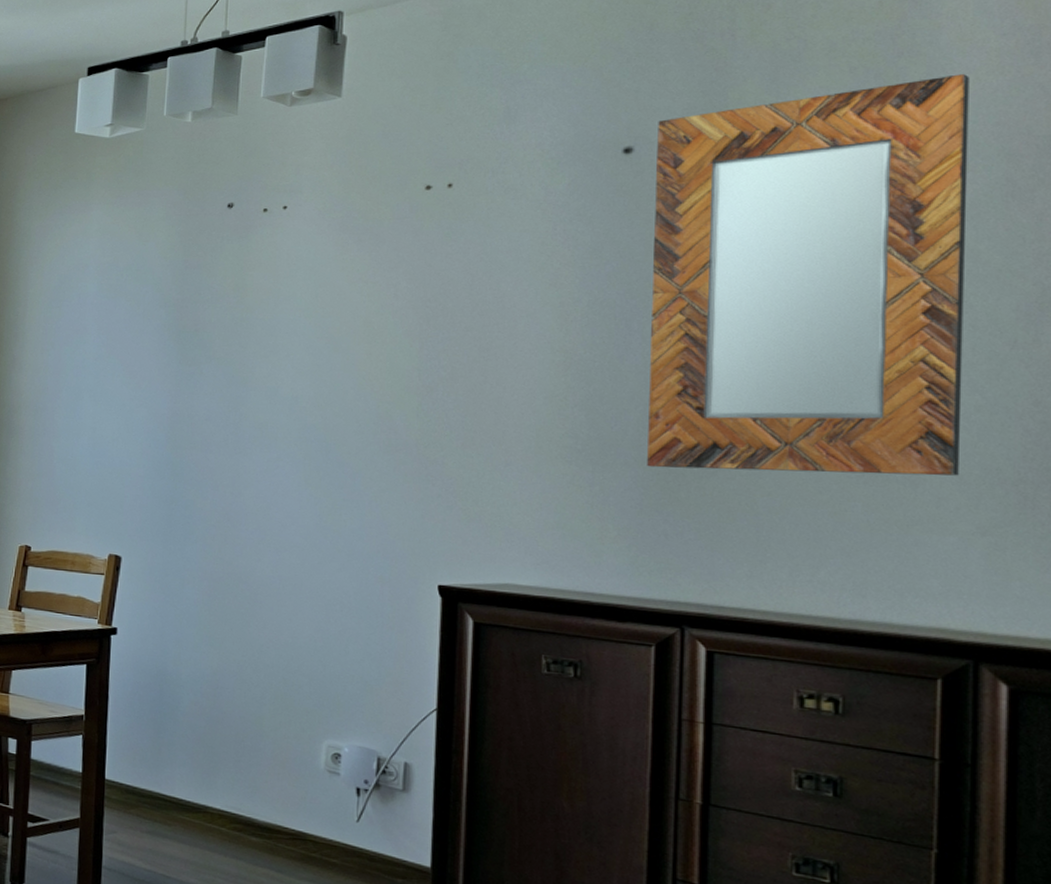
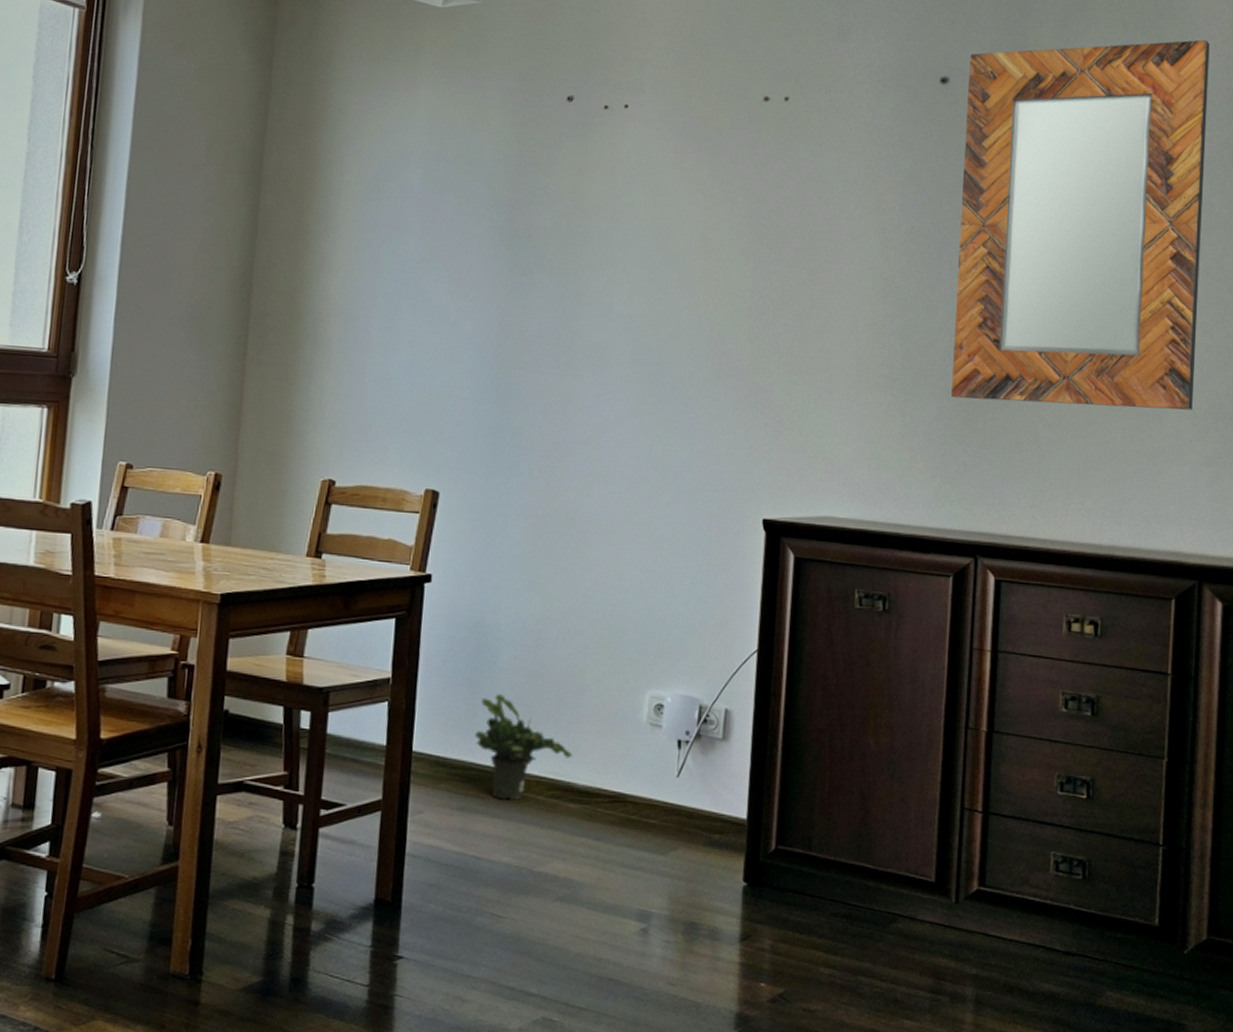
potted plant: none [161,735,252,830] -> present [475,694,572,800]

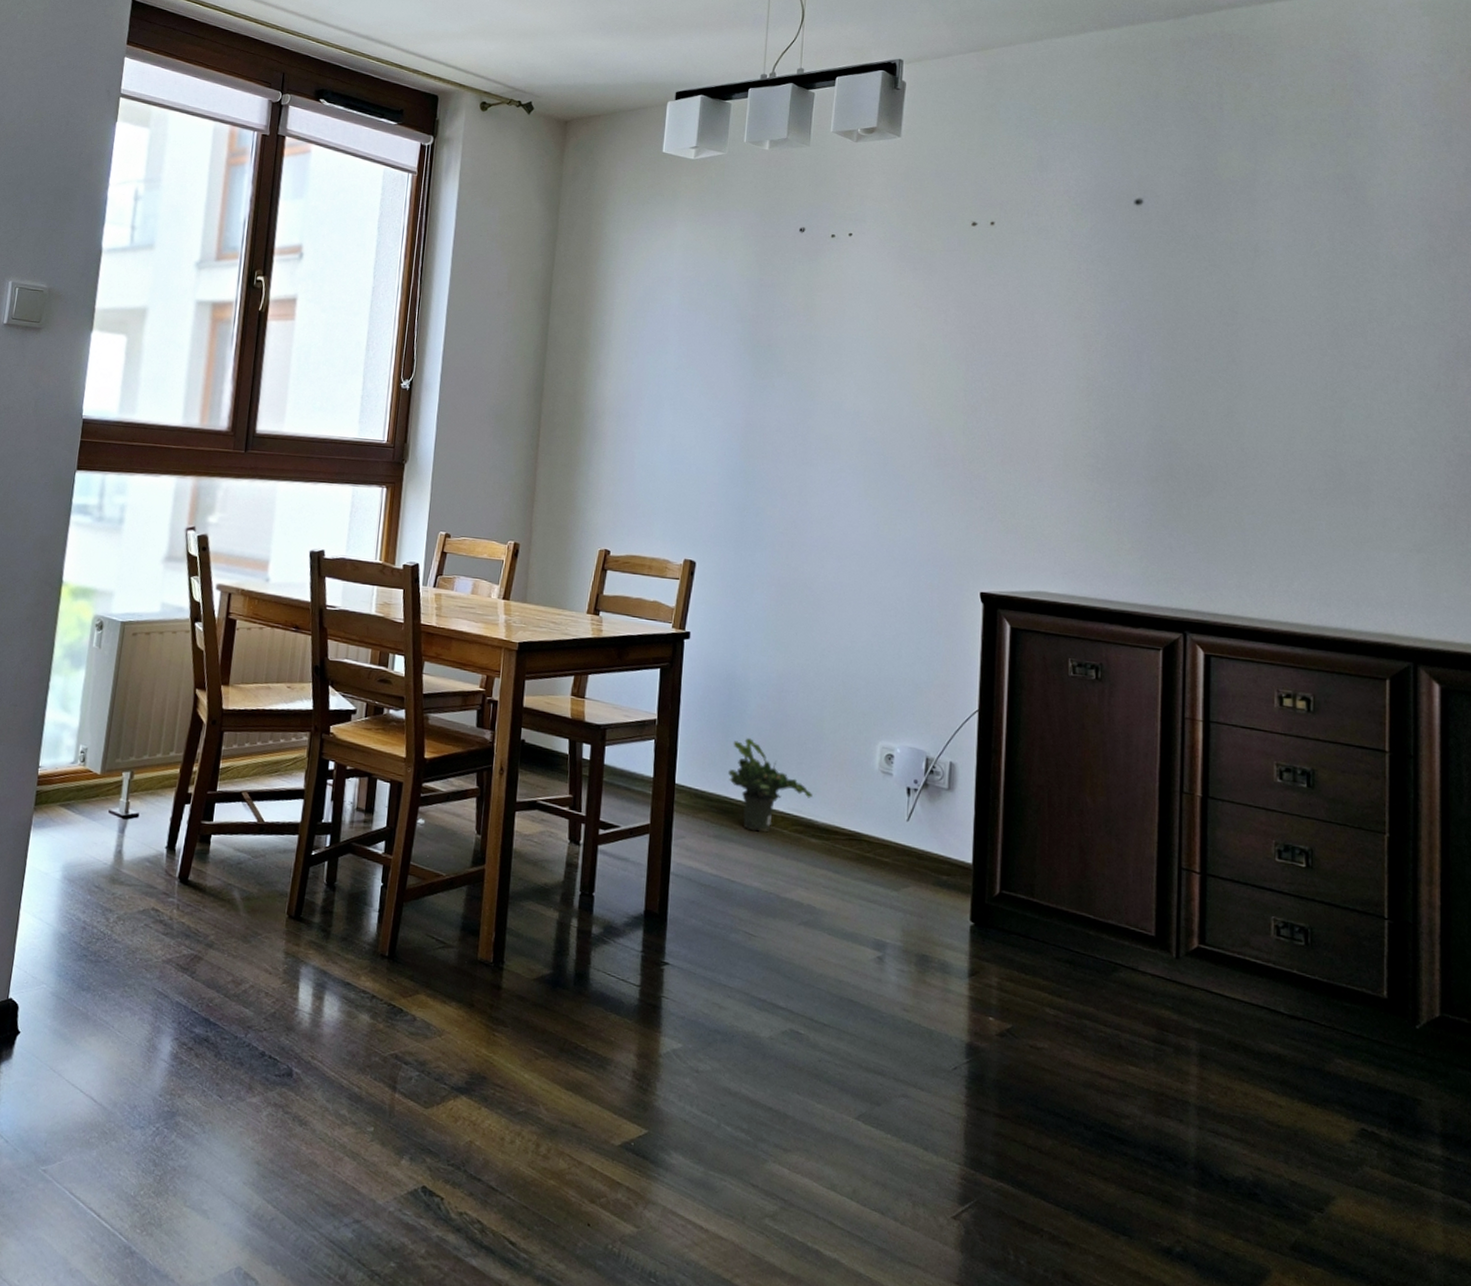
home mirror: present [951,40,1210,410] -> none [1155,155,1401,500]

